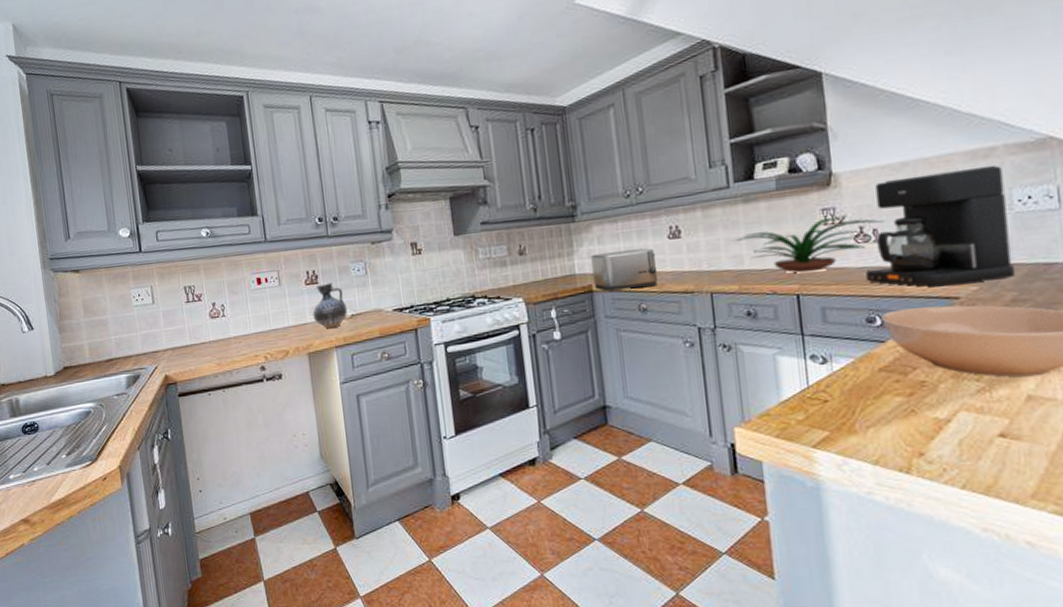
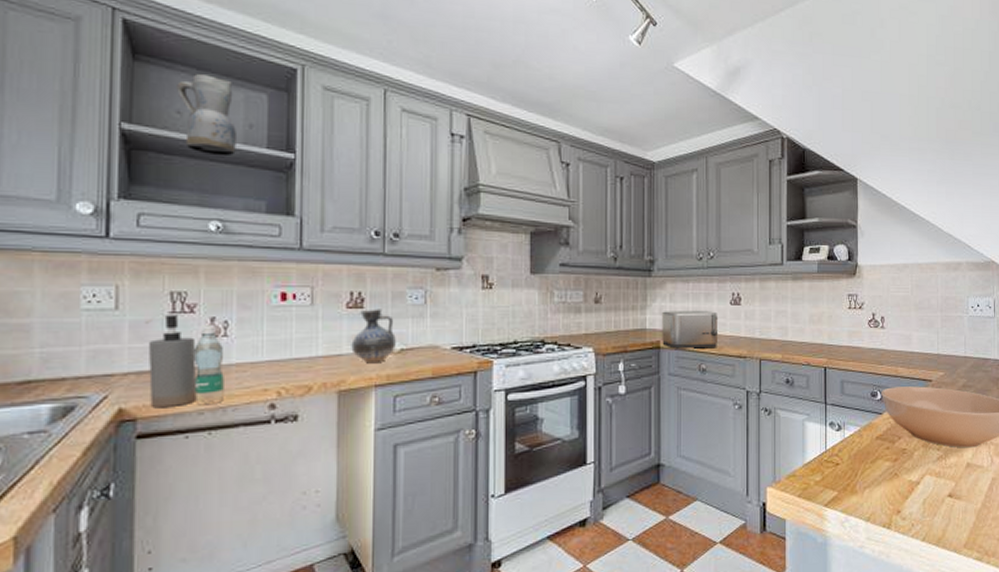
ceramic pitcher: none [166,116,211,179] -> present [177,74,236,157]
soap dispenser: none [171,304,212,374] -> present [144,315,197,409]
bottle: none [205,309,230,370] -> present [194,325,226,406]
plant: present [734,217,886,273] -> none [782,303,890,349]
coffee maker: present [866,164,1016,287] -> none [874,276,967,370]

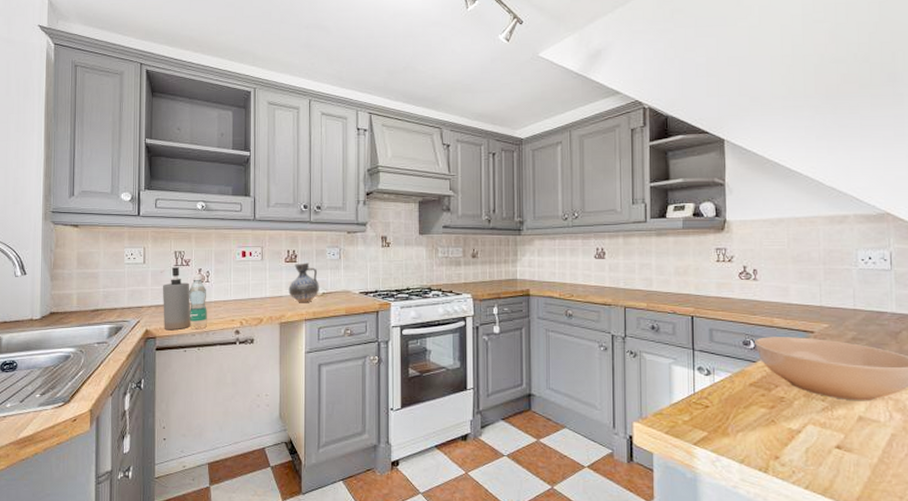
ceramic pitcher: present [177,74,236,157] -> none [177,102,213,157]
toaster: present [662,310,719,350] -> none [531,263,584,298]

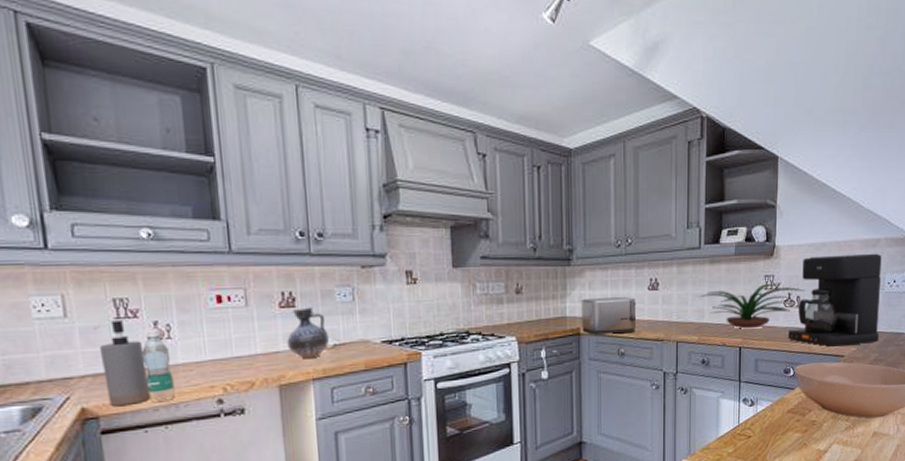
toaster: none [531,263,584,298] -> present [582,296,637,336]
plant: none [646,257,764,299] -> present [699,284,806,329]
coffee maker: none [746,229,857,321] -> present [788,253,882,347]

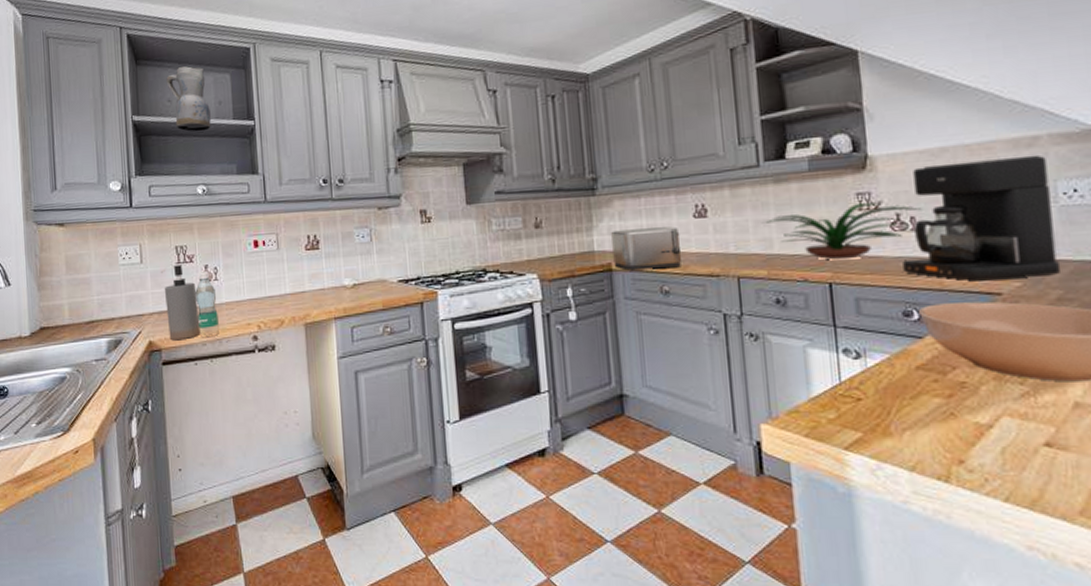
ceramic pitcher: none [89,78,157,163] -> present [166,66,211,132]
ceramic jug: present [287,307,330,358] -> none [312,249,350,297]

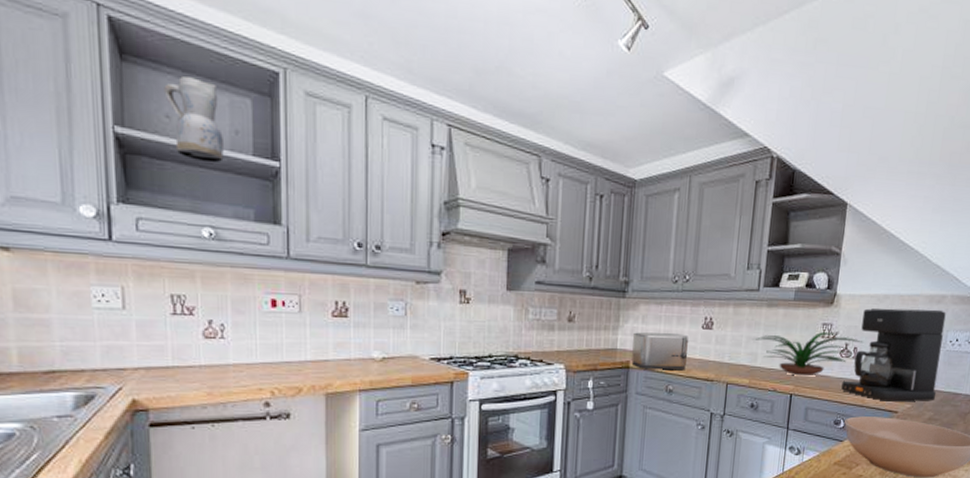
soap dispenser: present [160,265,201,341] -> none [149,316,200,401]
bottle: present [195,271,220,338] -> none [195,327,225,401]

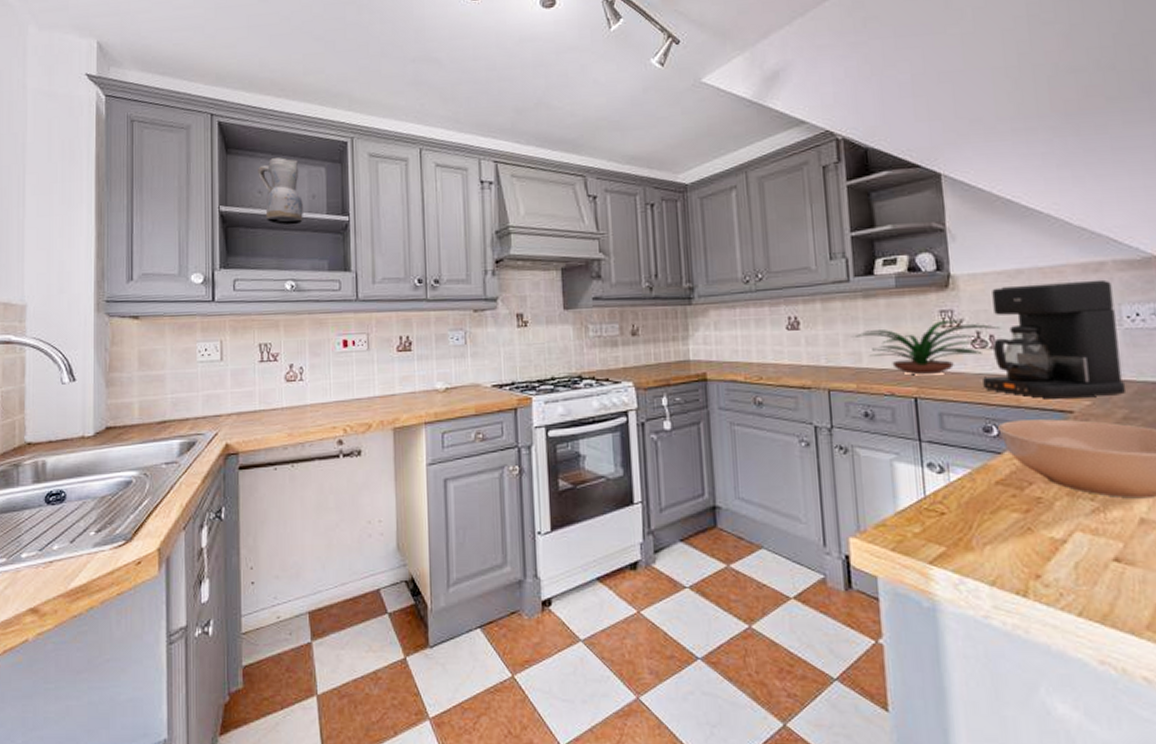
toaster: present [631,332,689,371] -> none [707,337,775,382]

